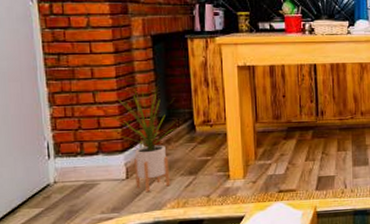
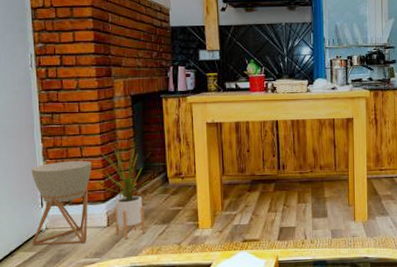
planter: none [35,107,107,202] -> present [31,160,92,246]

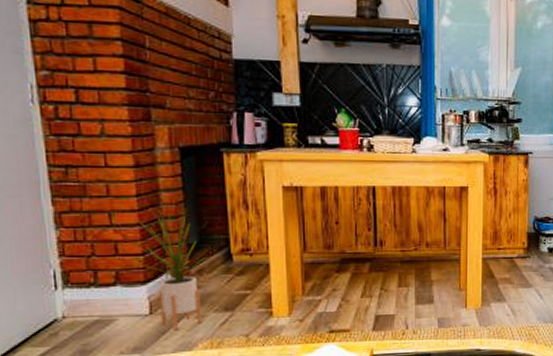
planter: present [31,160,92,246] -> none [38,229,126,339]

